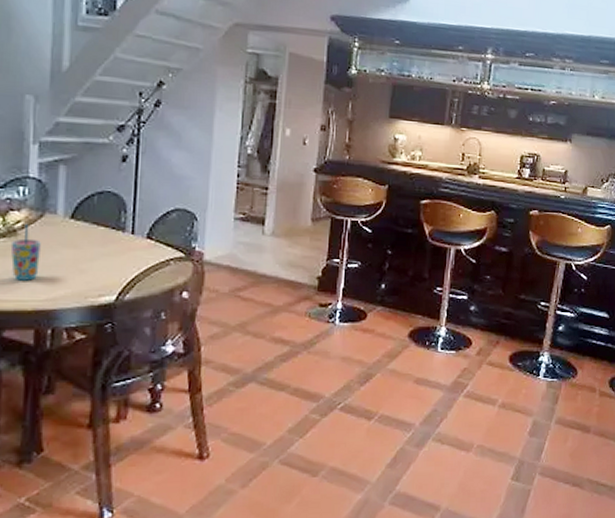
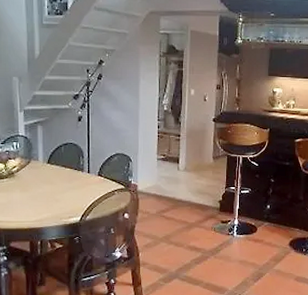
cup: present [10,224,41,281] -> none [11,168,30,208]

